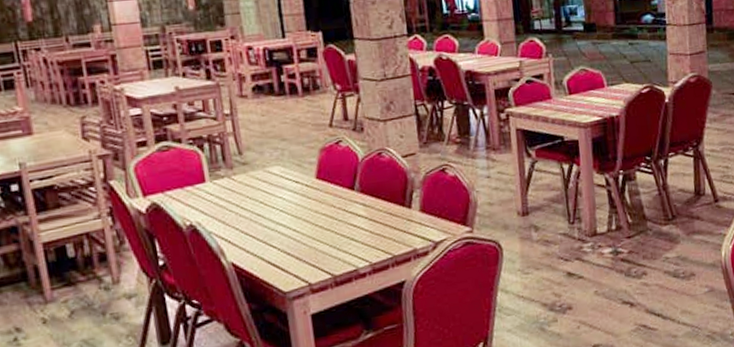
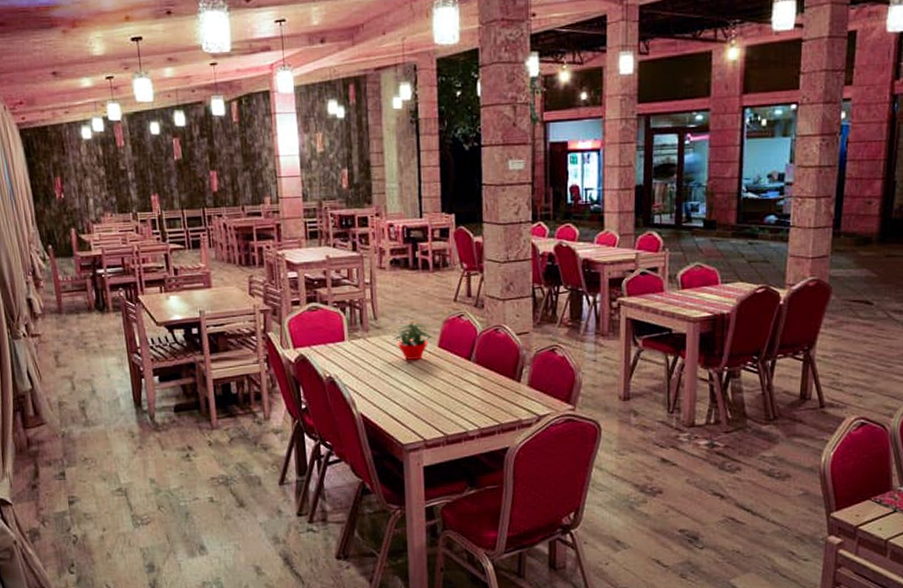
potted flower: none [260,151,310,197] -> present [391,320,433,360]

